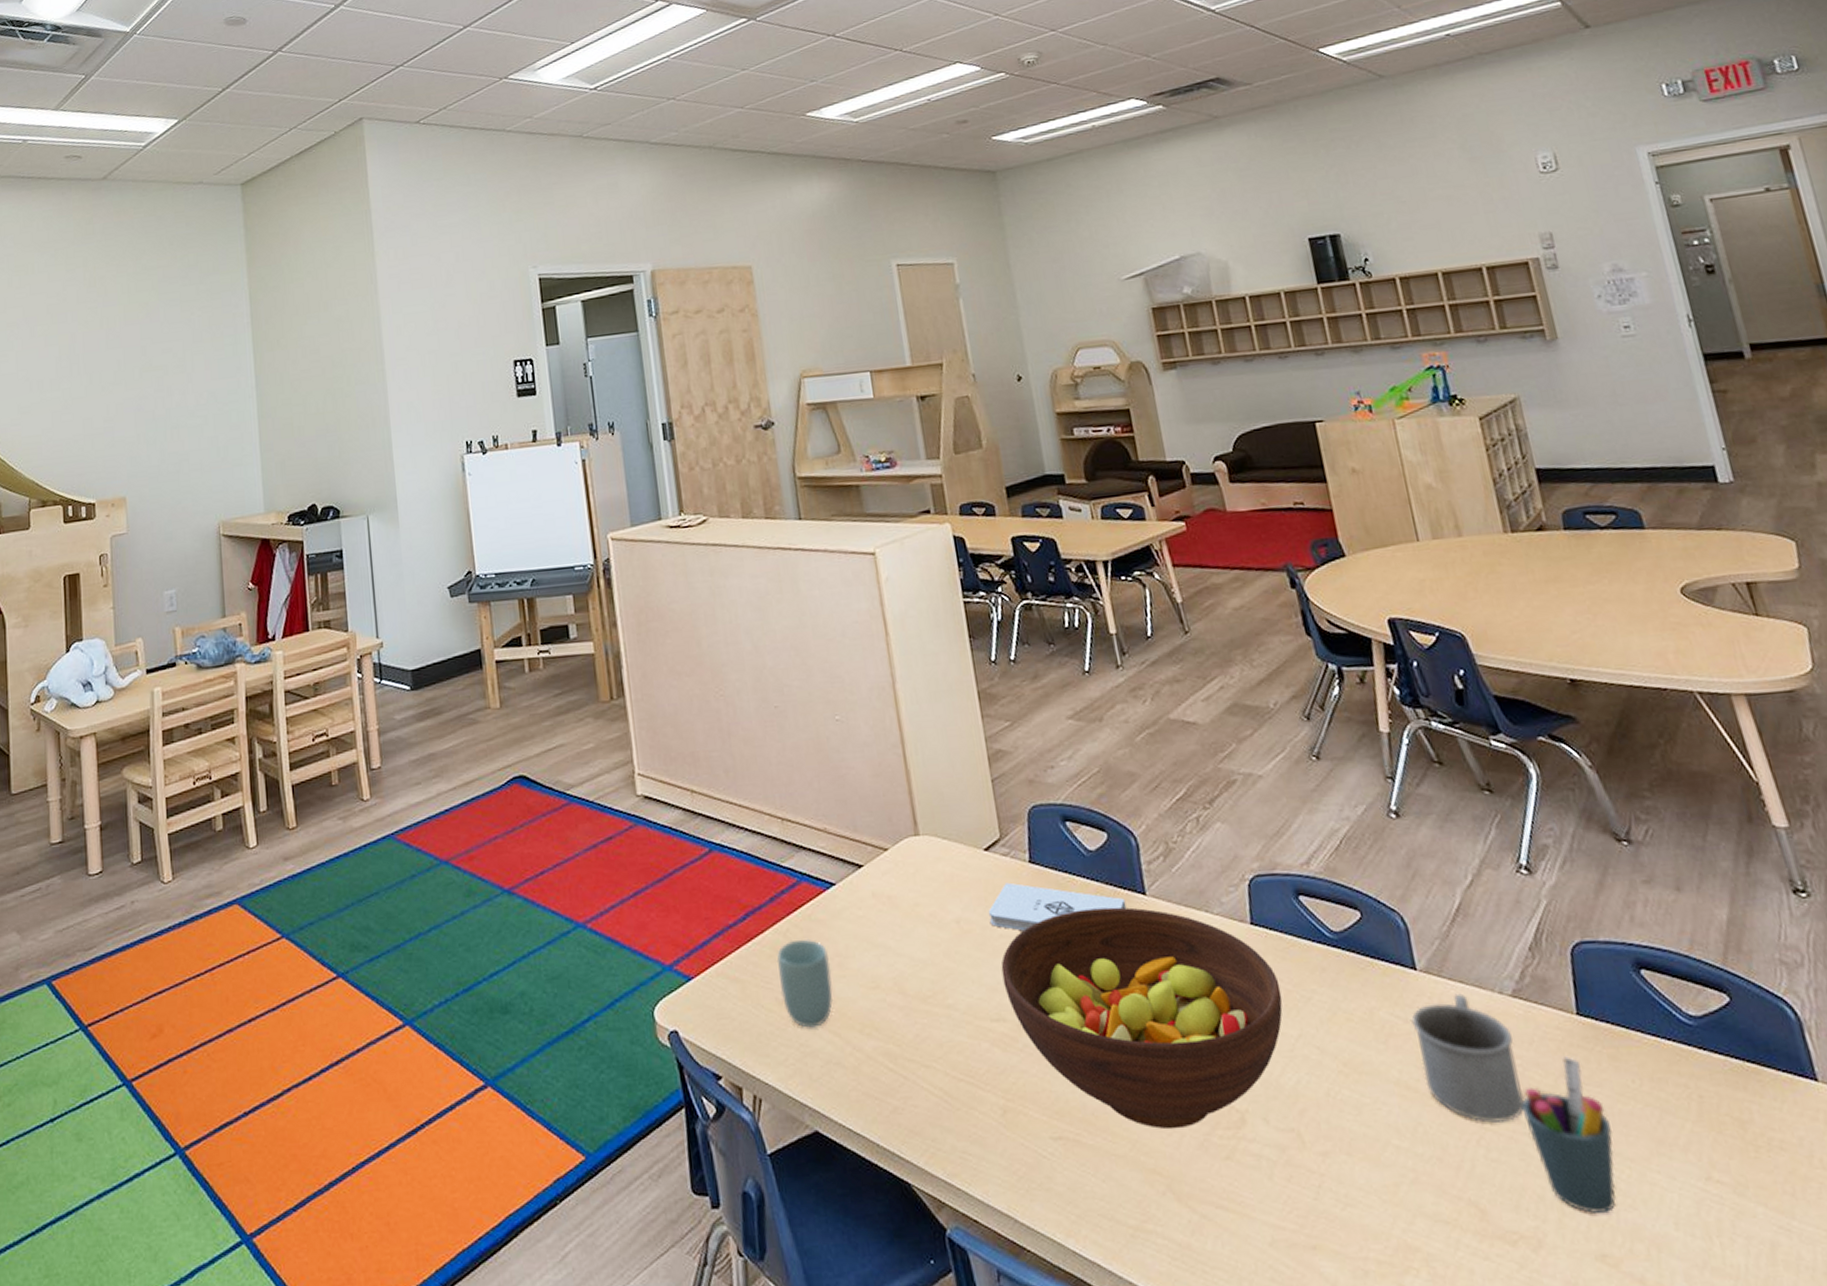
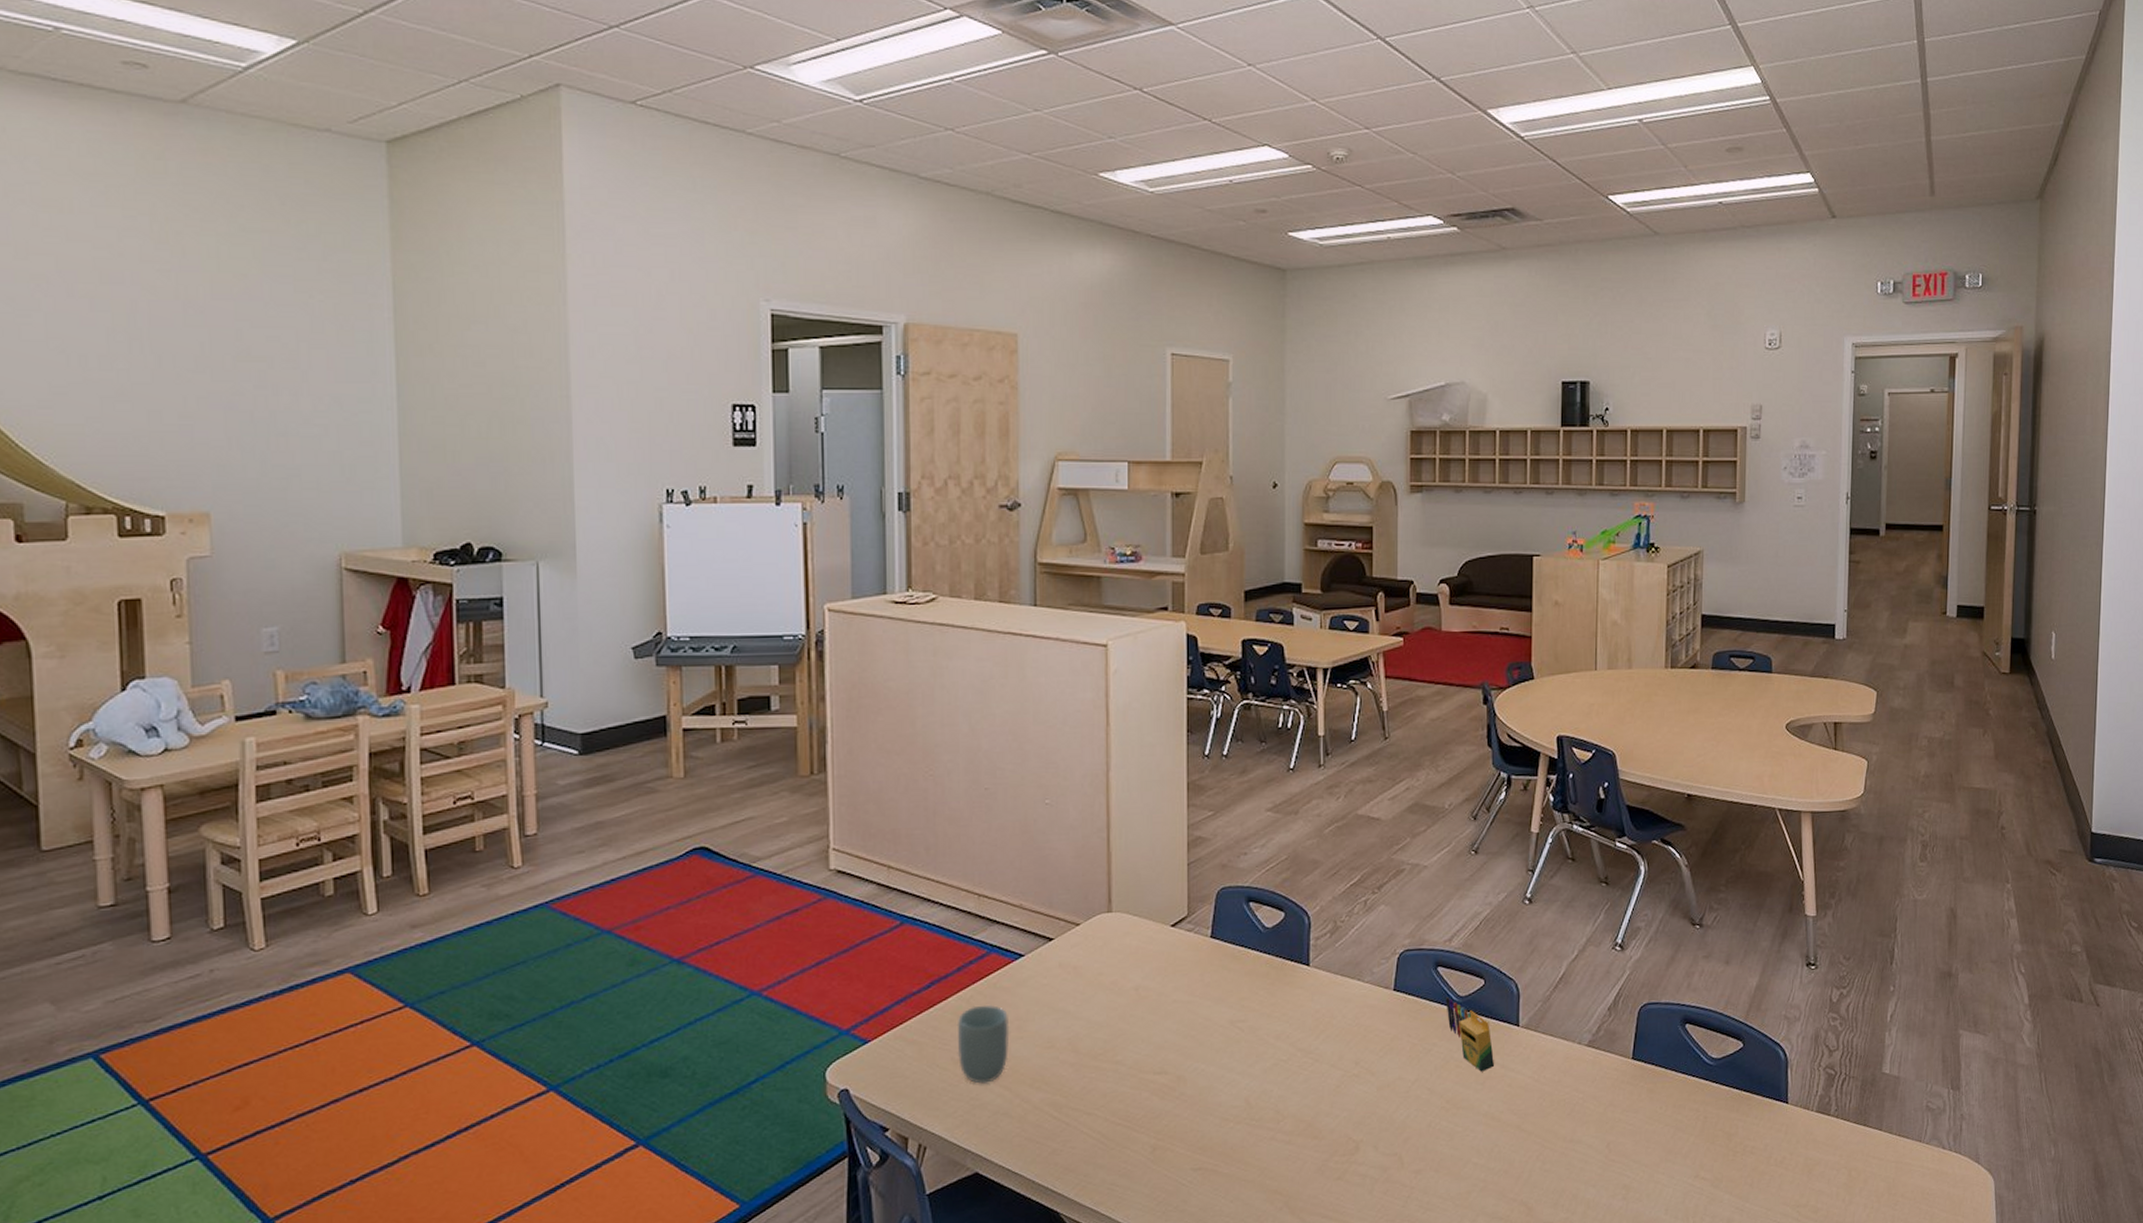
notepad: present [988,882,1127,931] -> none [1166,955,1291,997]
fruit bowl: present [1001,907,1283,1130] -> none [1170,976,1408,1158]
crayon: none [1316,931,1396,1027] -> present [1446,996,1495,1072]
mug: present [1411,993,1524,1123] -> none [1507,1044,1581,1142]
pen holder: present [1521,1056,1616,1214] -> none [1575,1091,1638,1206]

